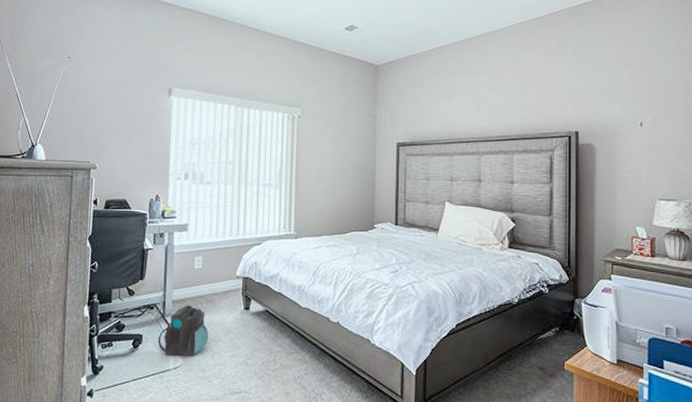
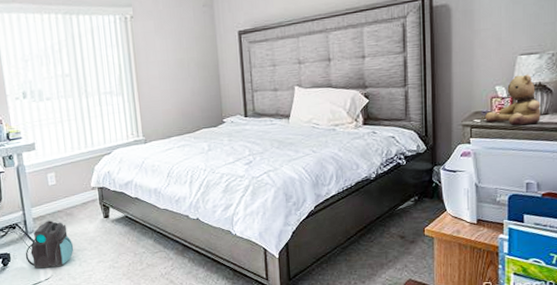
teddy bear: none [625,219,679,269] -> present [484,74,541,126]

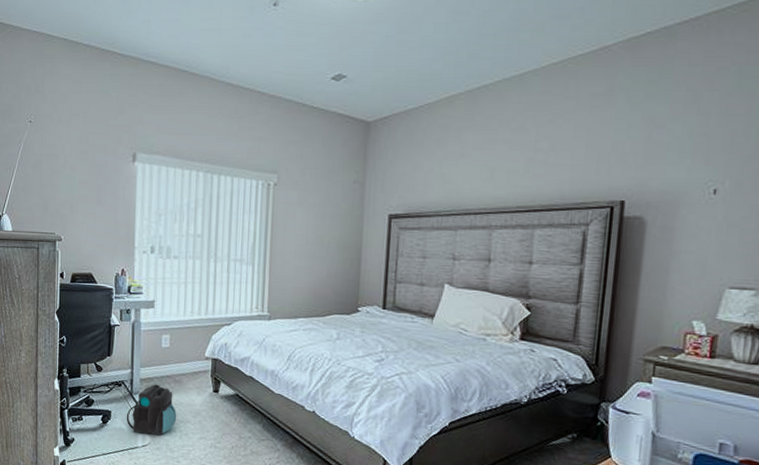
teddy bear: present [484,74,541,126] -> none [673,311,750,374]

